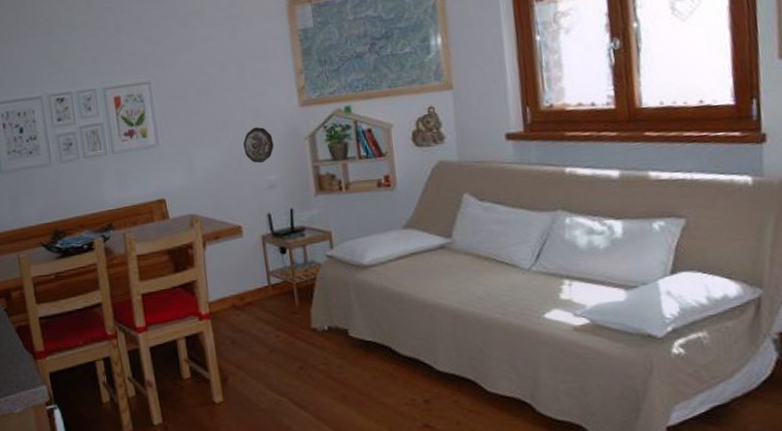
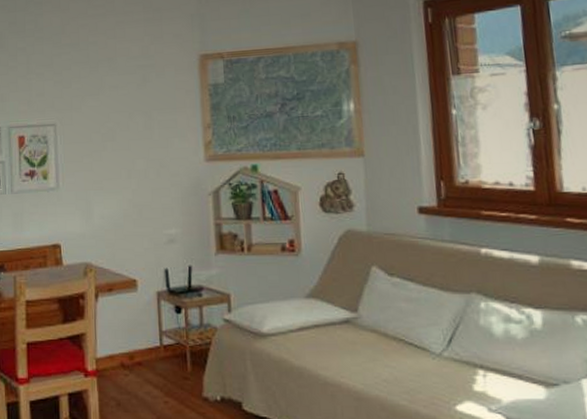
decorative plate: present [243,127,274,164] -> none [145,178,176,216]

